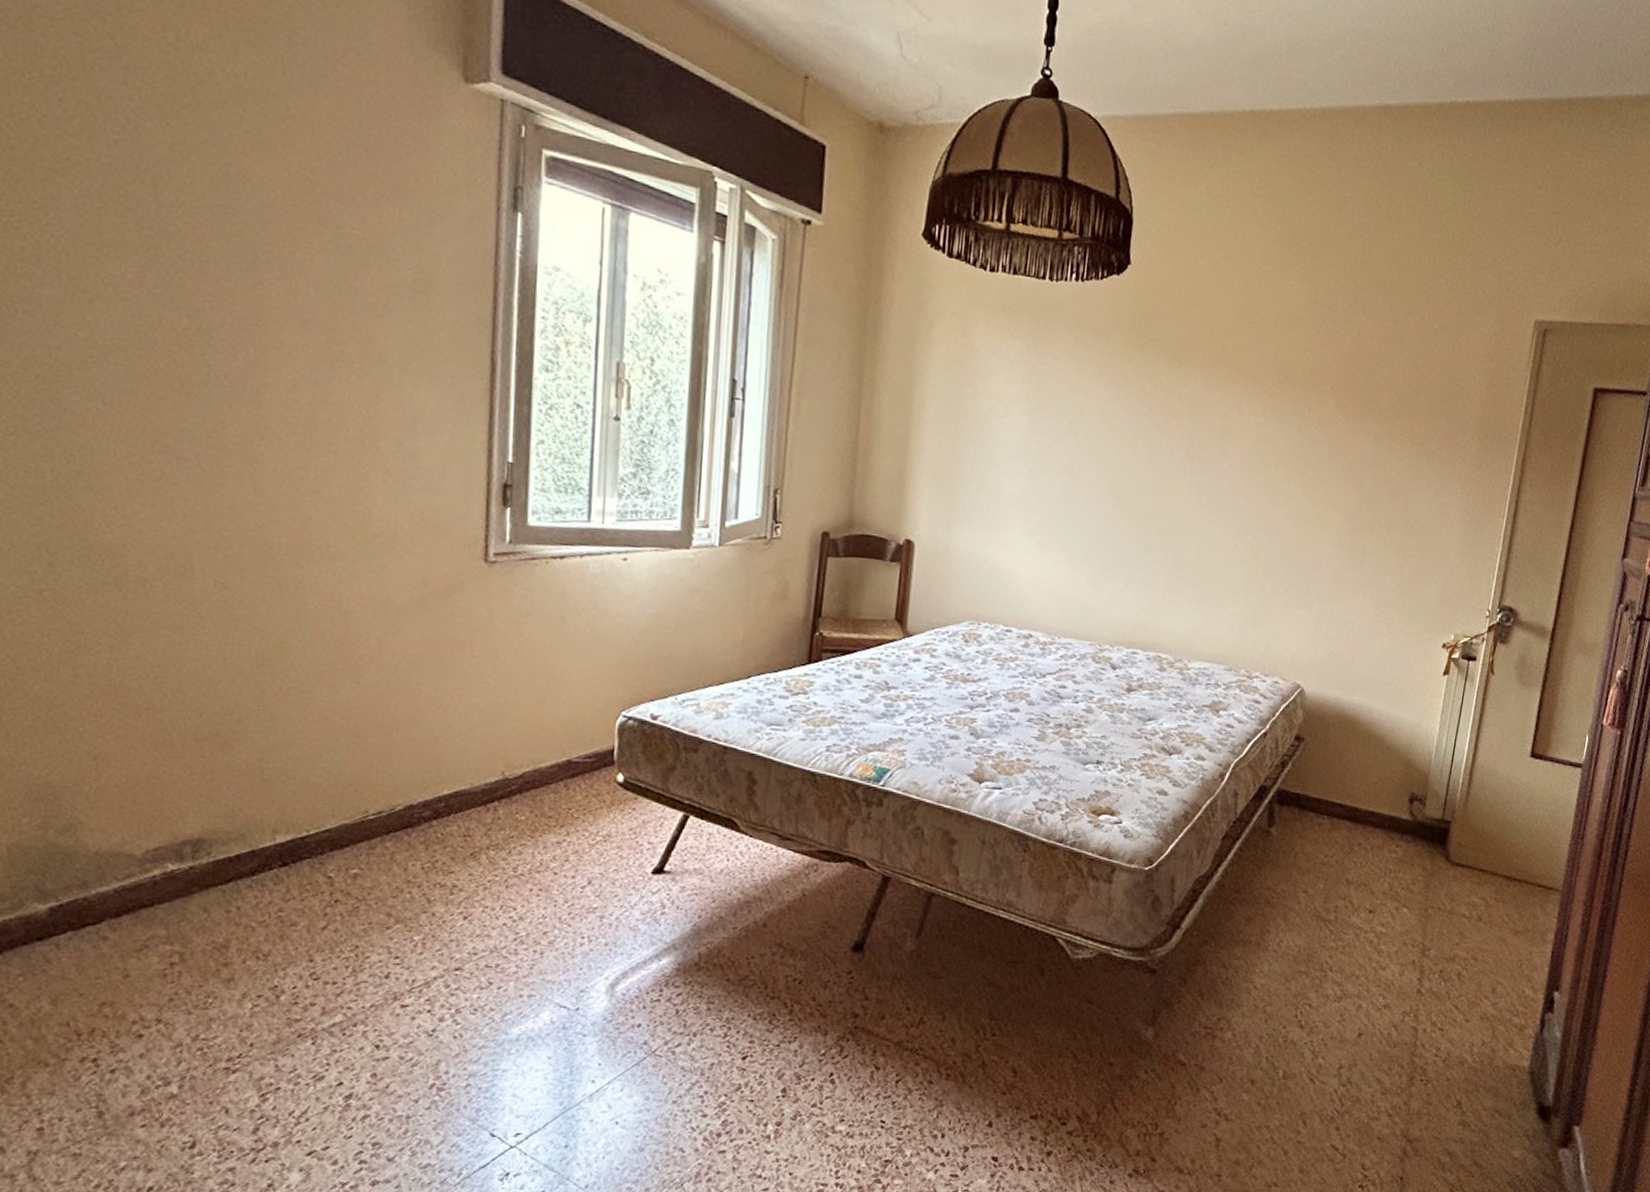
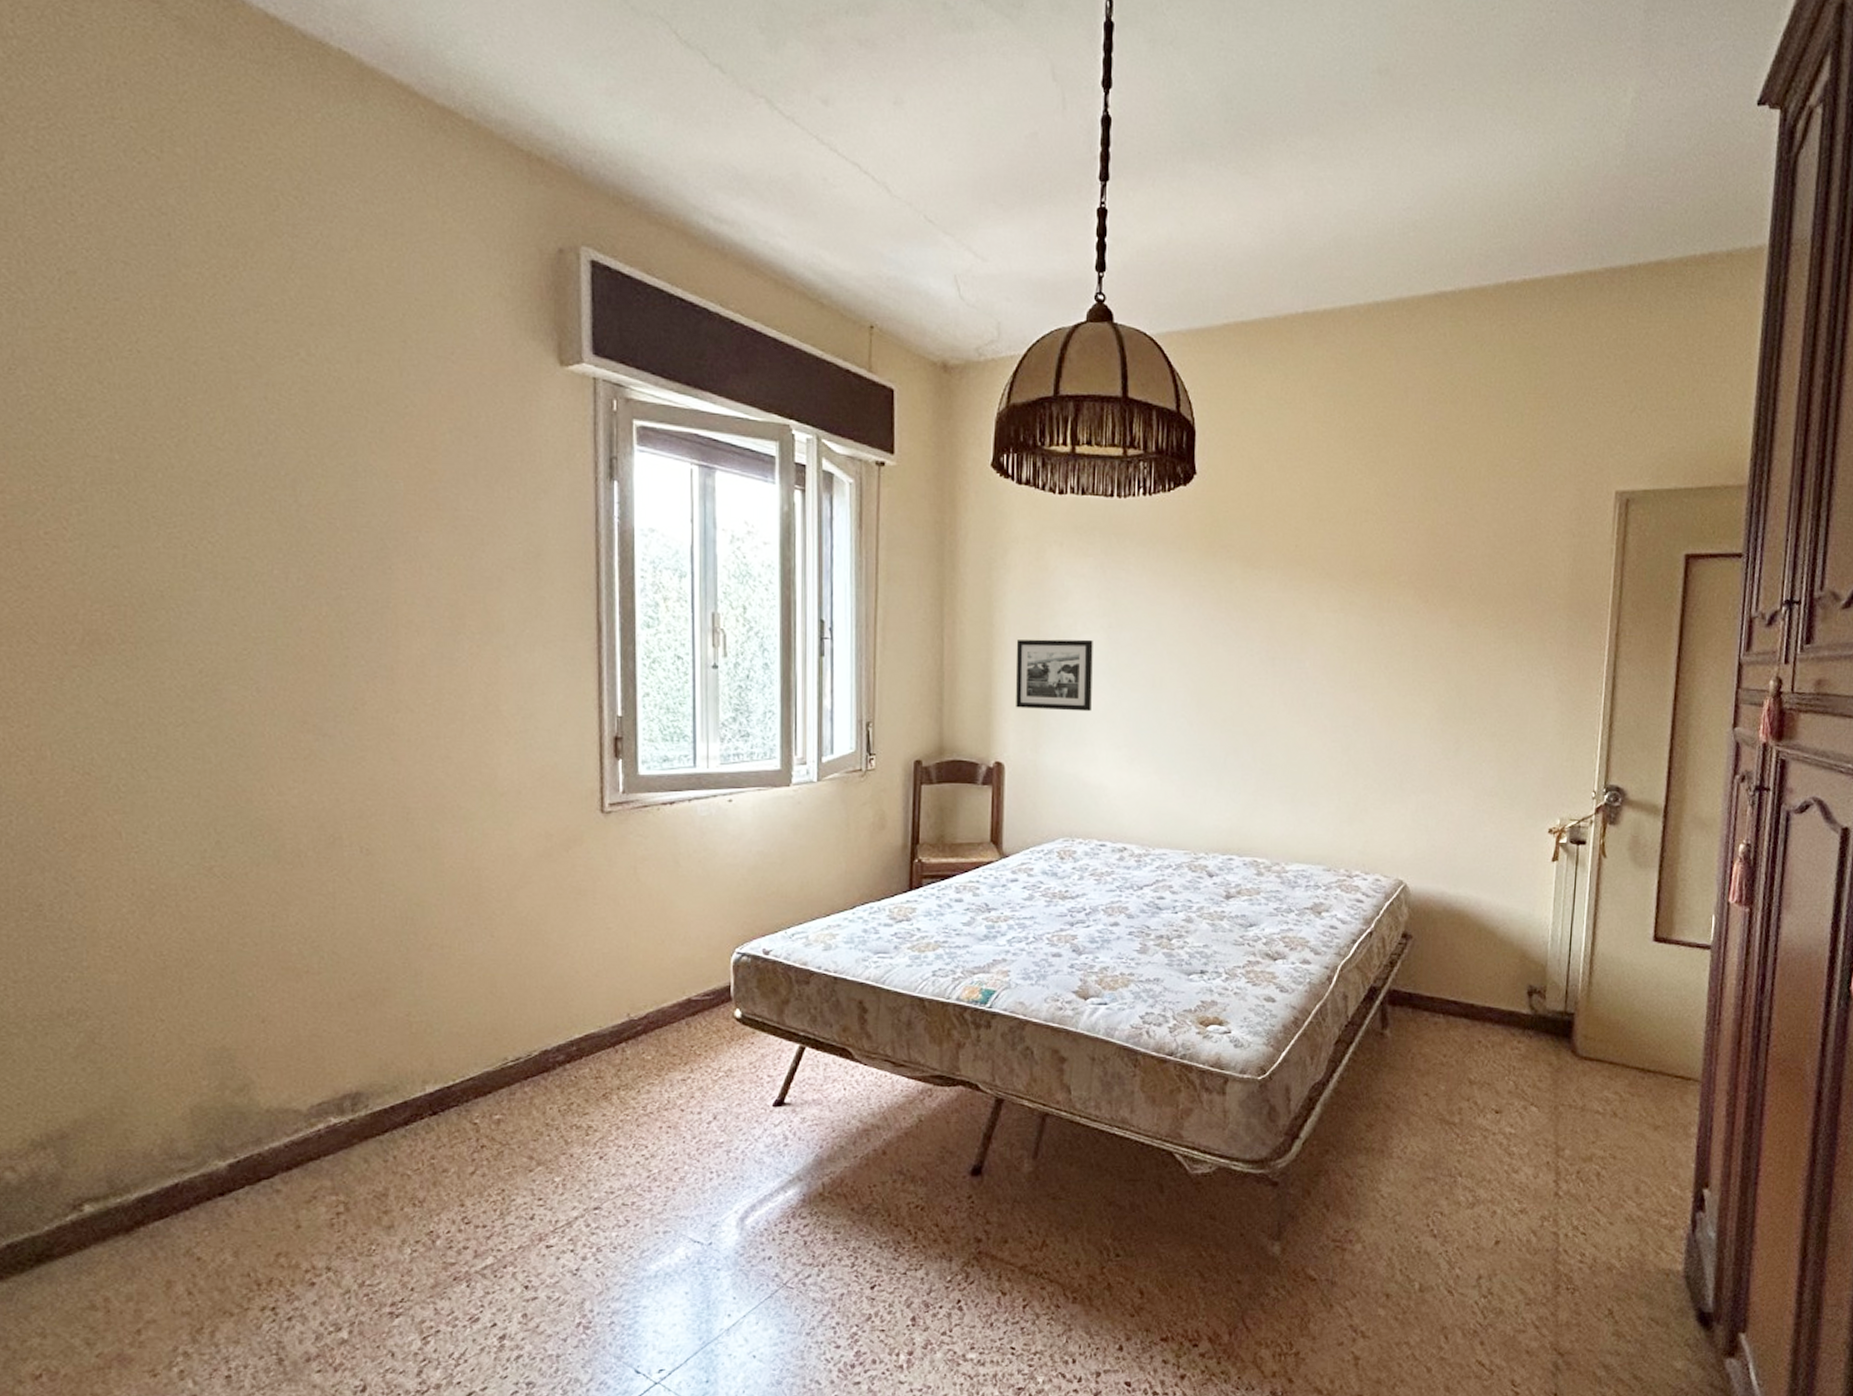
picture frame: none [930,417,1014,496] -> present [1015,639,1093,712]

